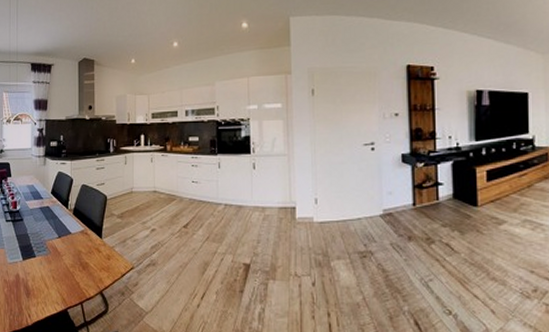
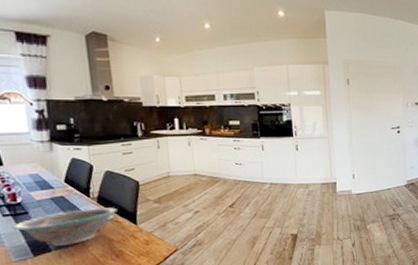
bowl: none [11,219,88,254] -> present [12,207,118,247]

